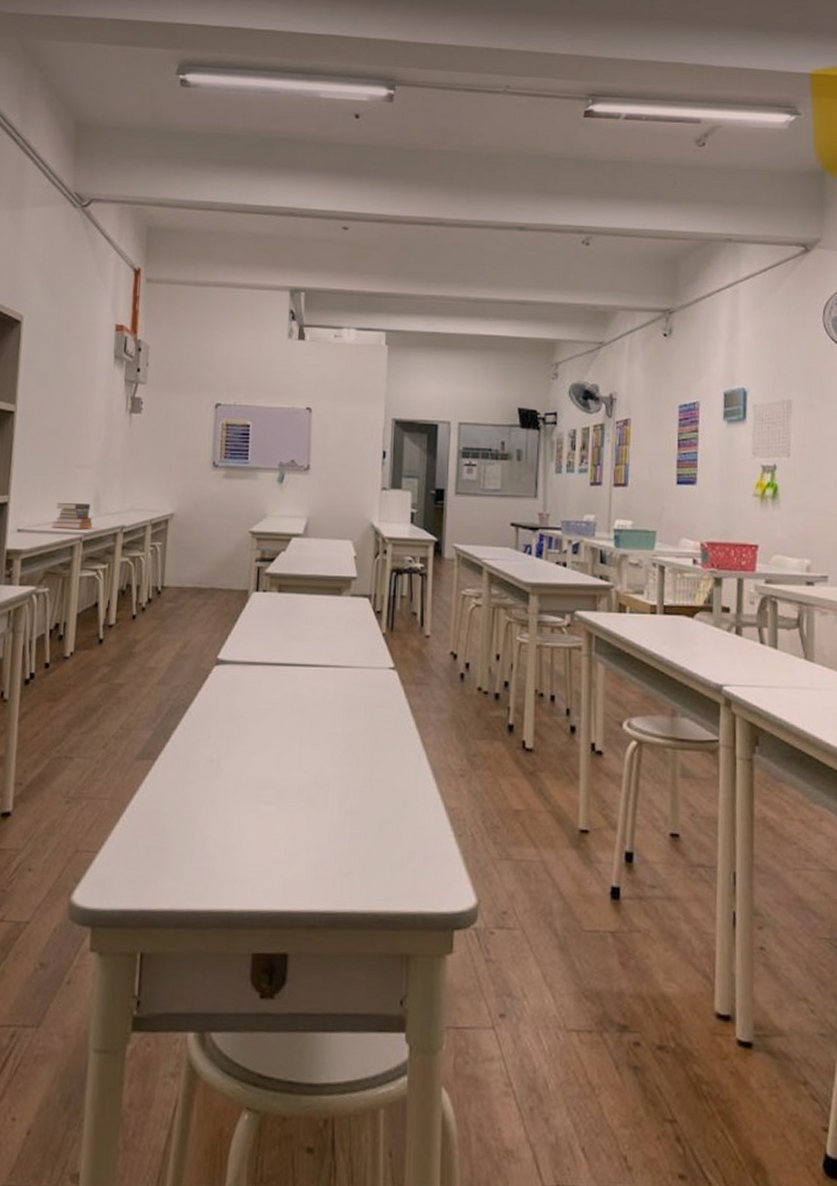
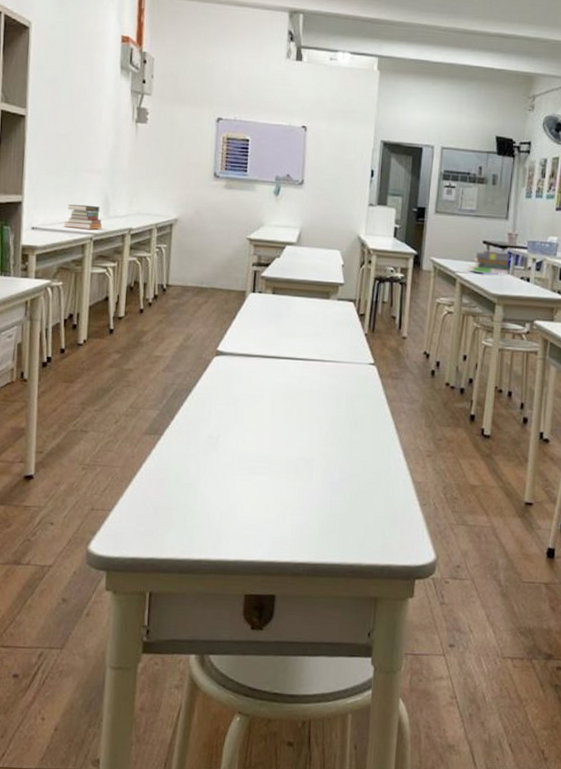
books: none [495,534,543,561] -> present [468,251,511,276]

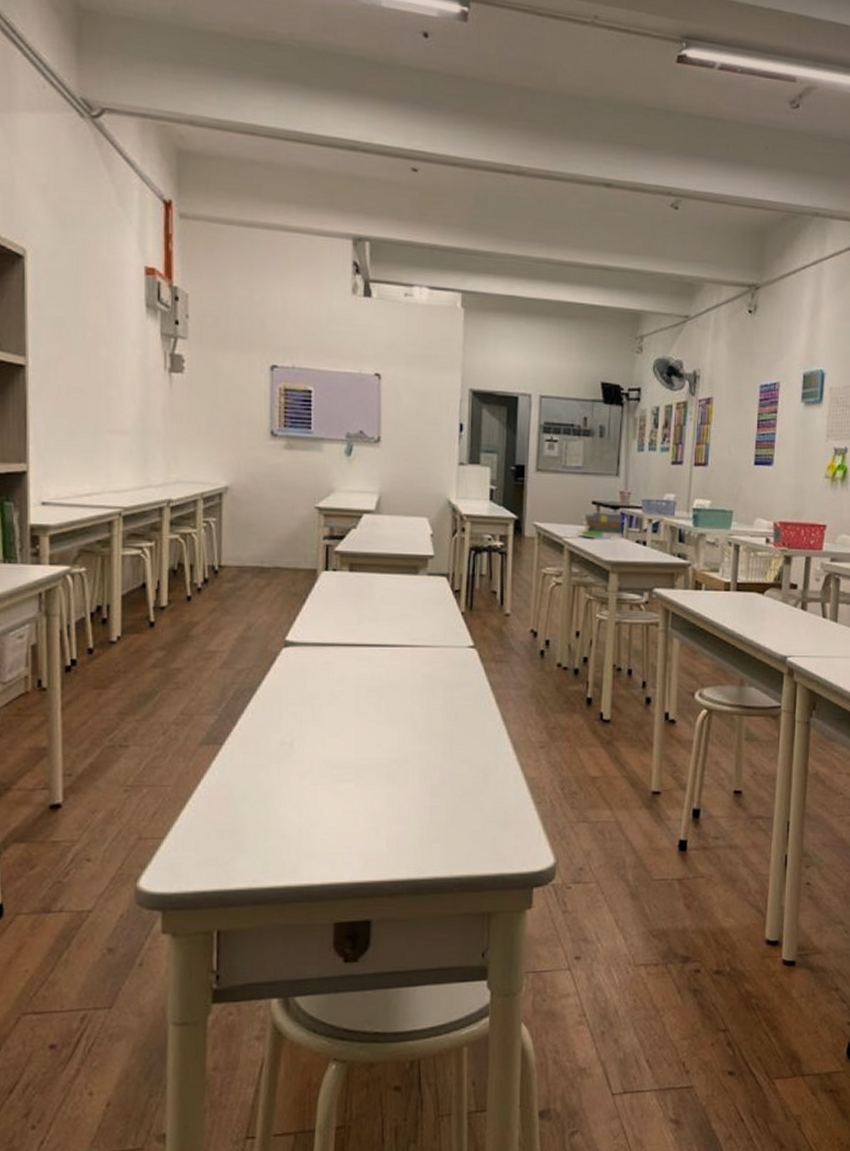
books: present [64,204,103,230] -> none [84,472,133,503]

